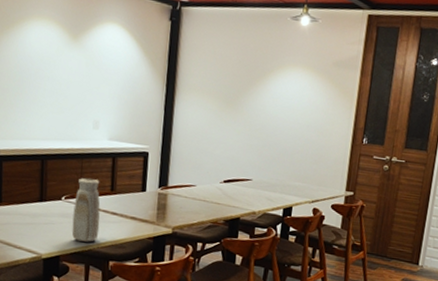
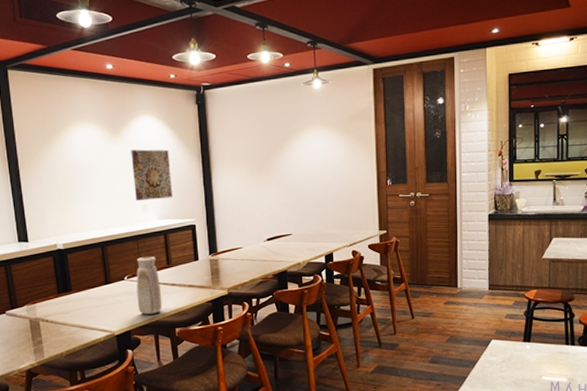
wall art: none [87,58,132,119] -> present [131,149,172,202]

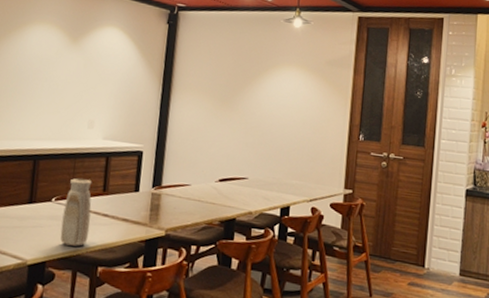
wall art: present [131,149,172,202] -> none [83,60,129,118]

